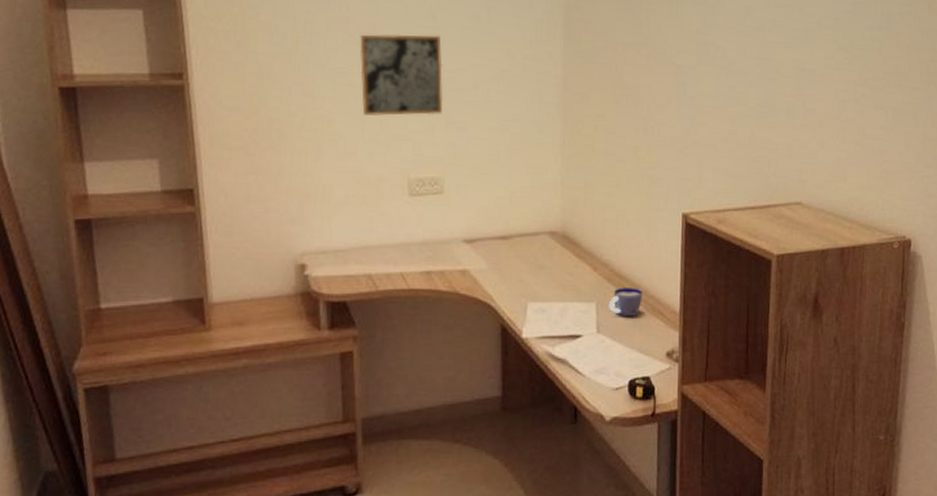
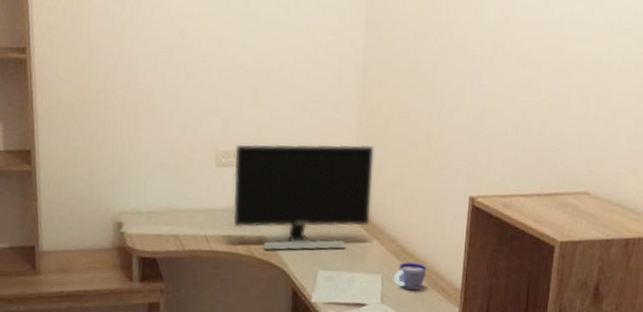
wall art: present [359,34,443,116] -> none [178,17,252,94]
monitor: none [429,164,580,285] -> present [233,143,374,251]

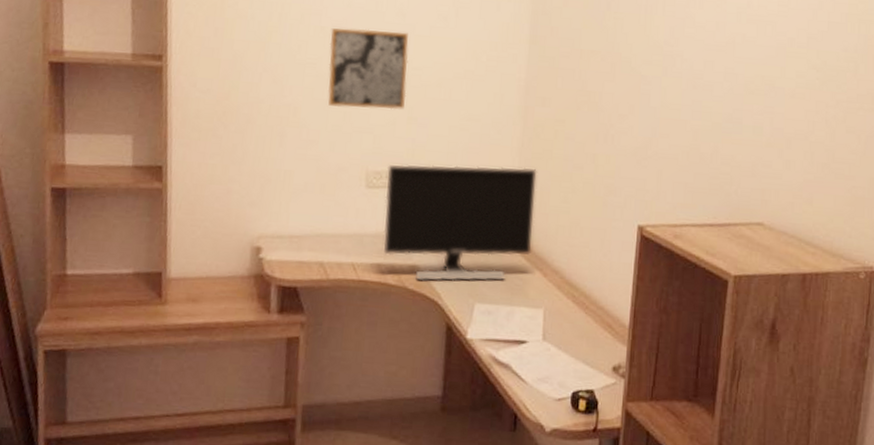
wall art: none [178,17,252,94] -> present [328,27,409,110]
cup: present [393,262,427,291] -> none [556,296,593,327]

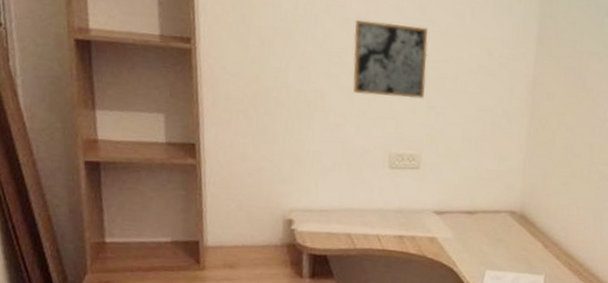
monitor: present [383,164,537,281] -> none [405,148,541,252]

